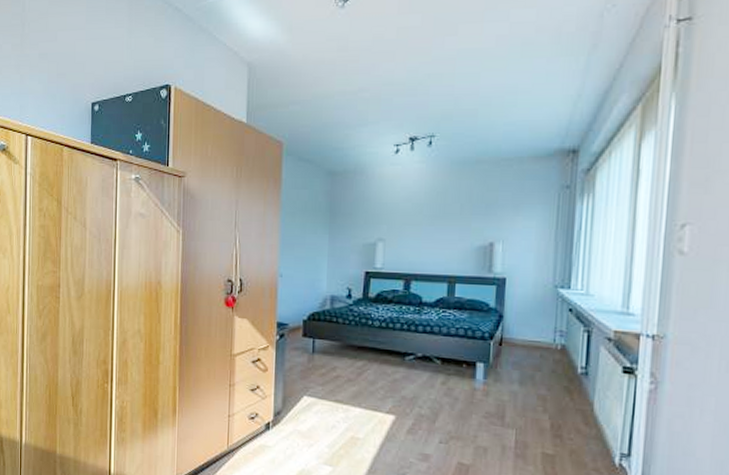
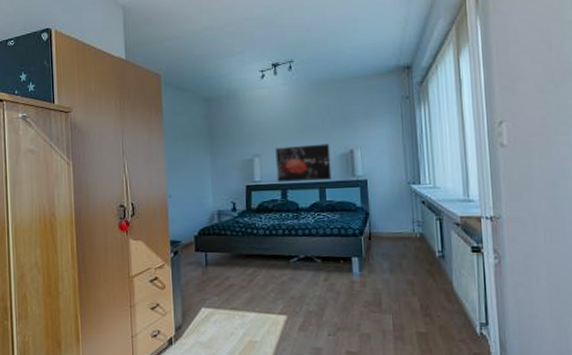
wall art: none [401,232,466,274] -> present [275,143,332,182]

